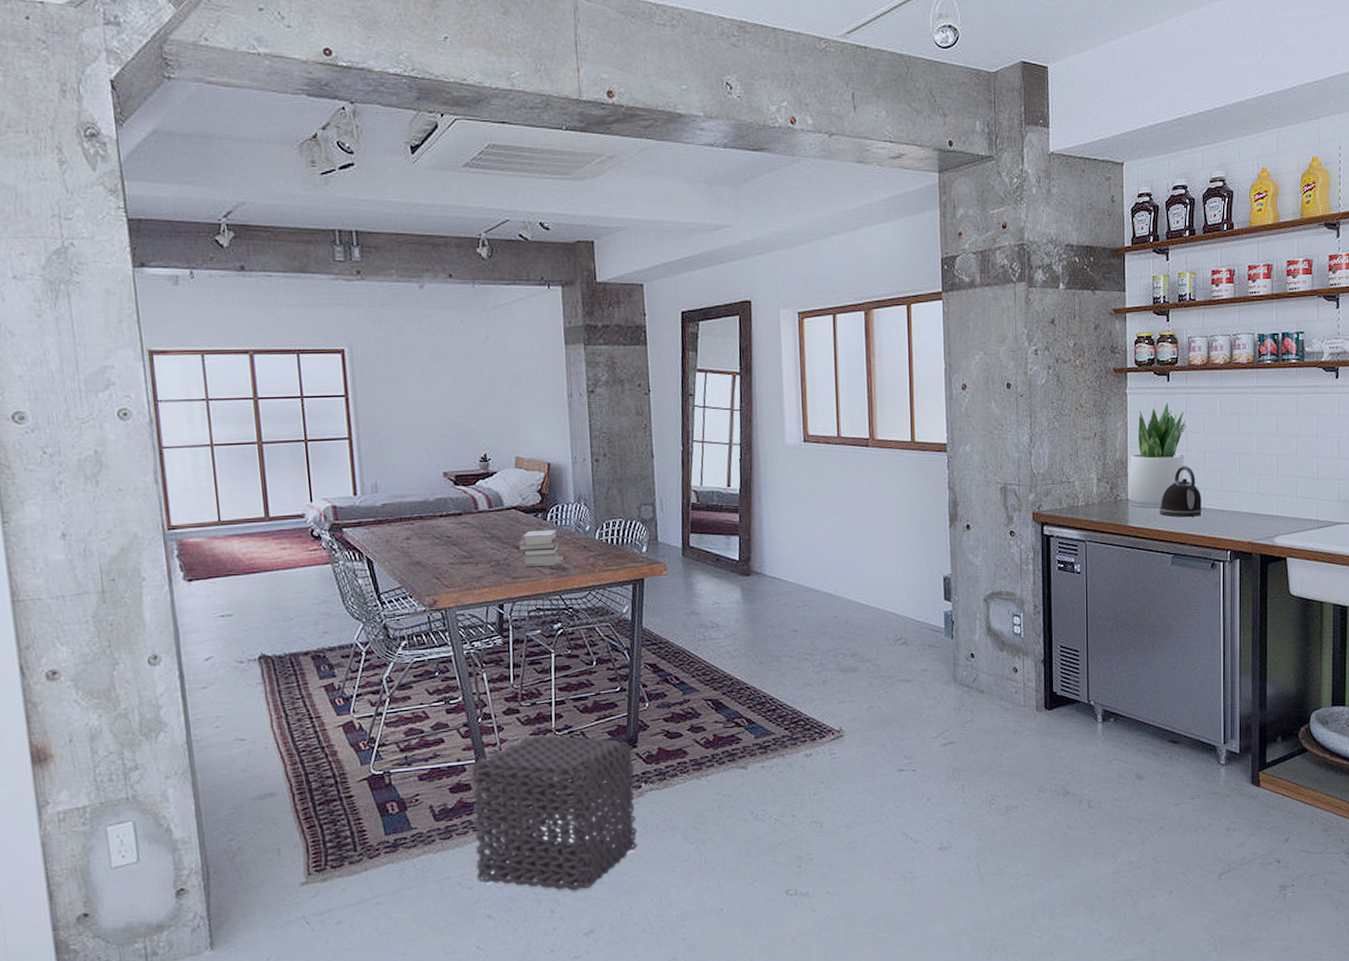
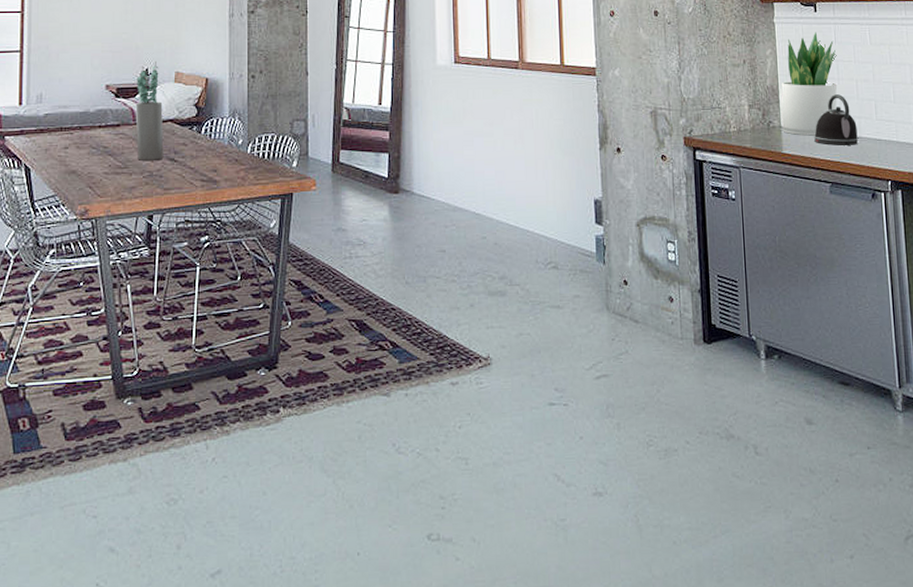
pouf: present [470,735,638,891] -> none [102,352,273,525]
vase: none [475,446,510,551] -> present [135,62,164,162]
books: present [518,529,564,567] -> none [172,142,215,178]

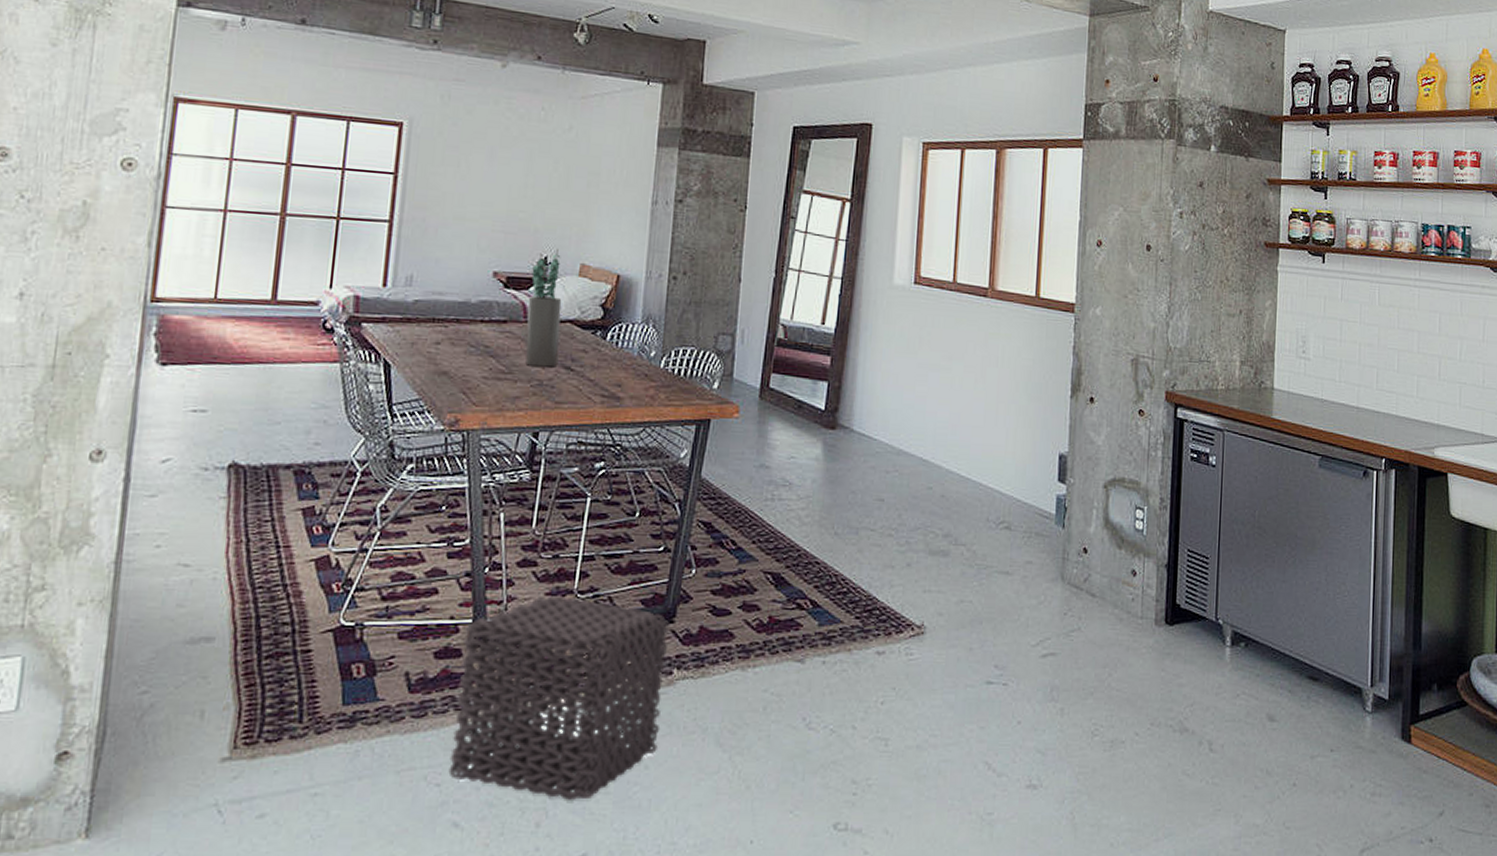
pouf: none [102,352,273,525] -> present [448,596,669,800]
planter: present [781,32,837,136] -> none [1274,285,1341,402]
kettle: present [814,94,859,145] -> none [1308,357,1356,416]

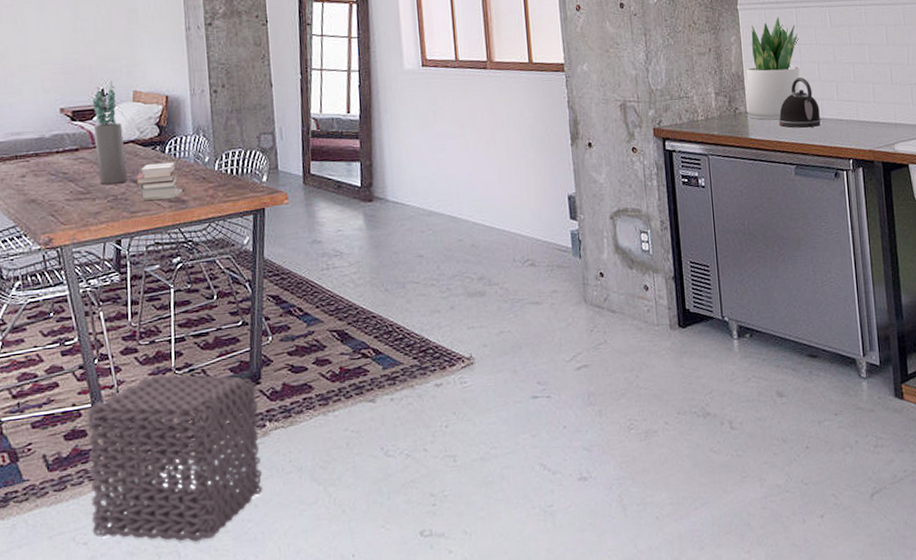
books: none [567,349,620,393] -> present [136,162,183,200]
planter: none [1274,285,1341,402] -> present [746,17,800,120]
kettle: none [1308,357,1356,416] -> present [779,77,822,128]

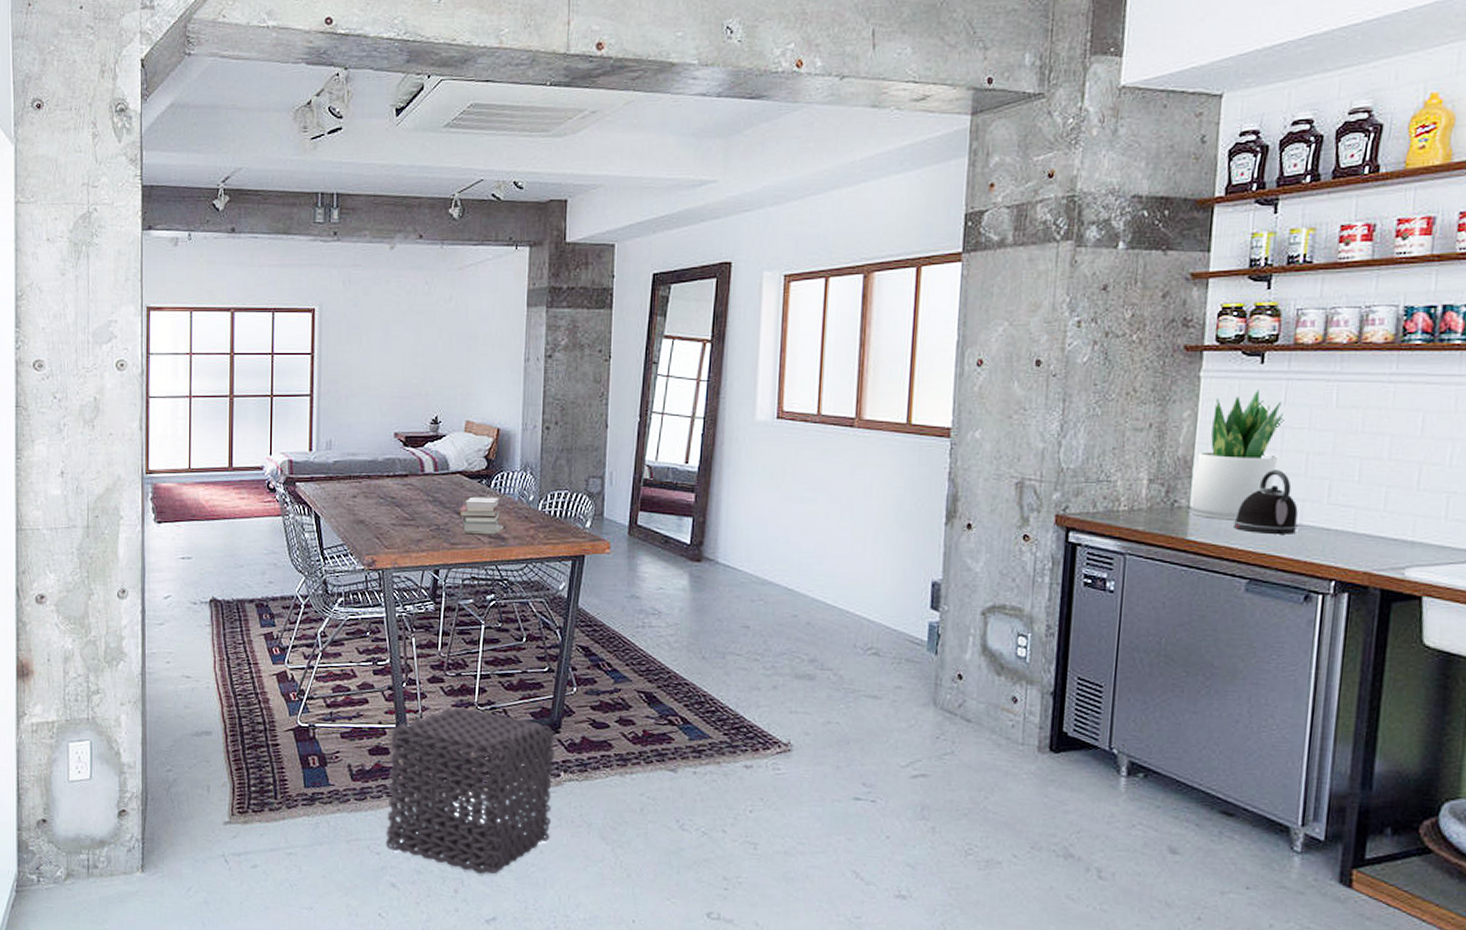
vase: present [92,81,128,186] -> none [424,409,452,515]

